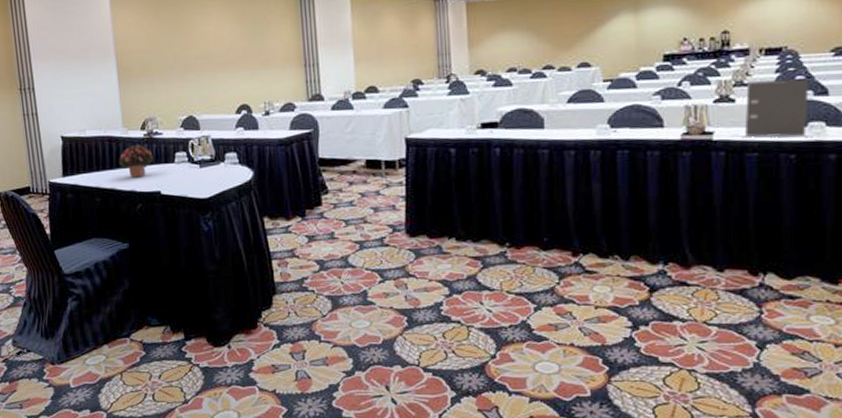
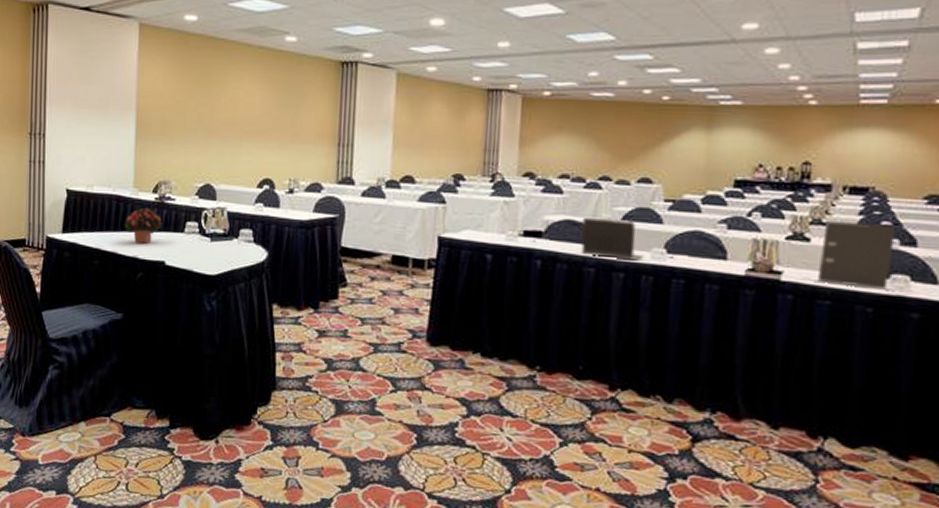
laptop computer: none [532,102,591,139] -> present [581,218,645,261]

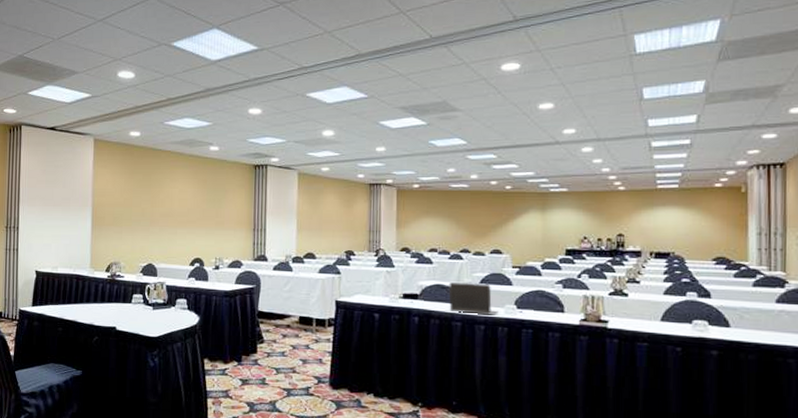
bouquet: present [124,208,162,244] -> none [82,284,114,313]
binder: present [818,221,897,290] -> none [637,280,694,333]

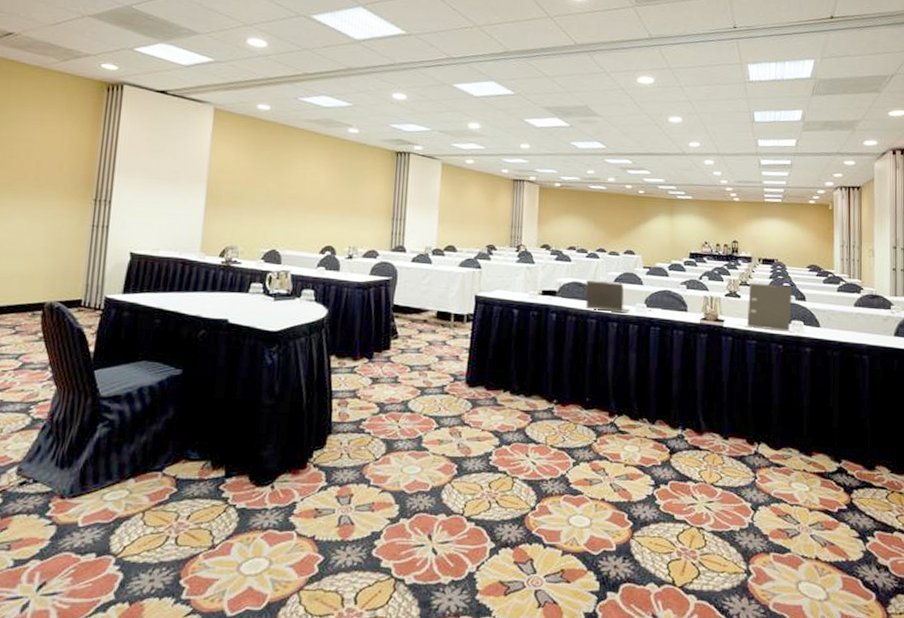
binder: none [637,280,694,333] -> present [747,283,793,332]

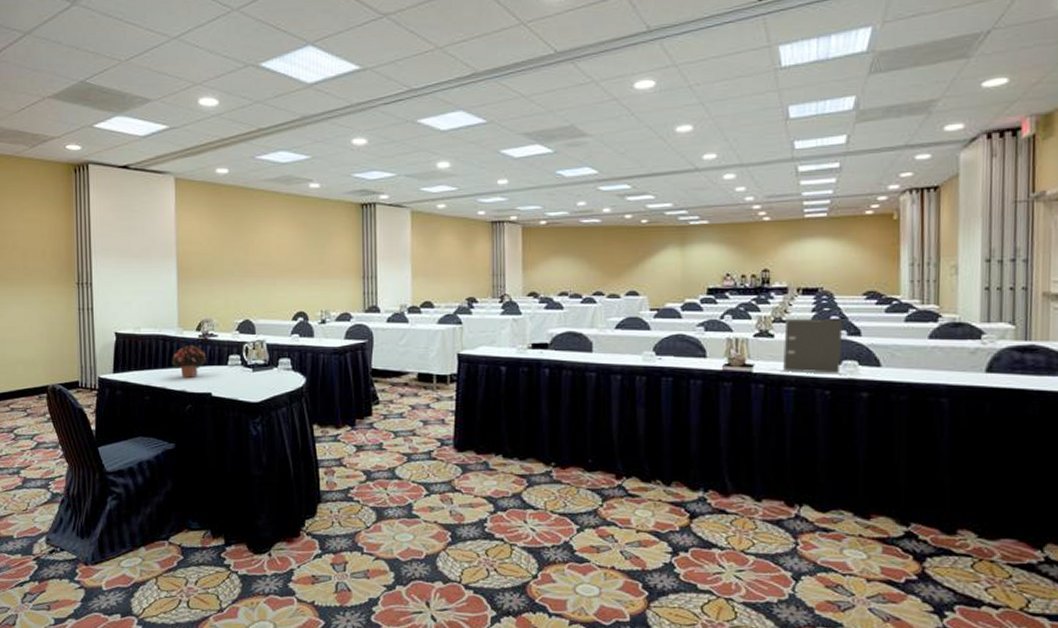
bouquet: none [188,271,228,303] -> present [171,346,207,378]
laptop computer: present [585,280,631,313] -> none [581,328,637,364]

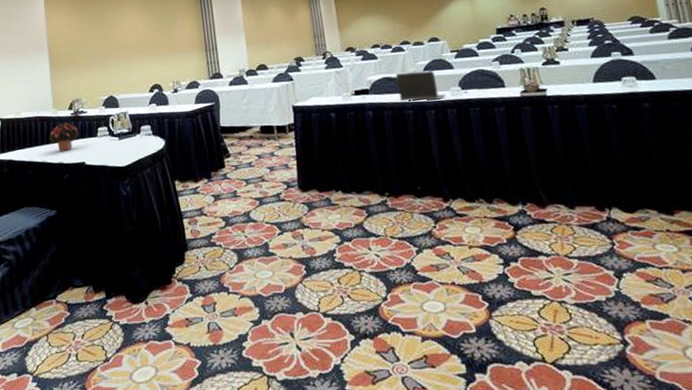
laptop computer: none [581,328,637,364] -> present [395,70,447,102]
binder: present [783,319,843,374] -> none [567,42,622,92]

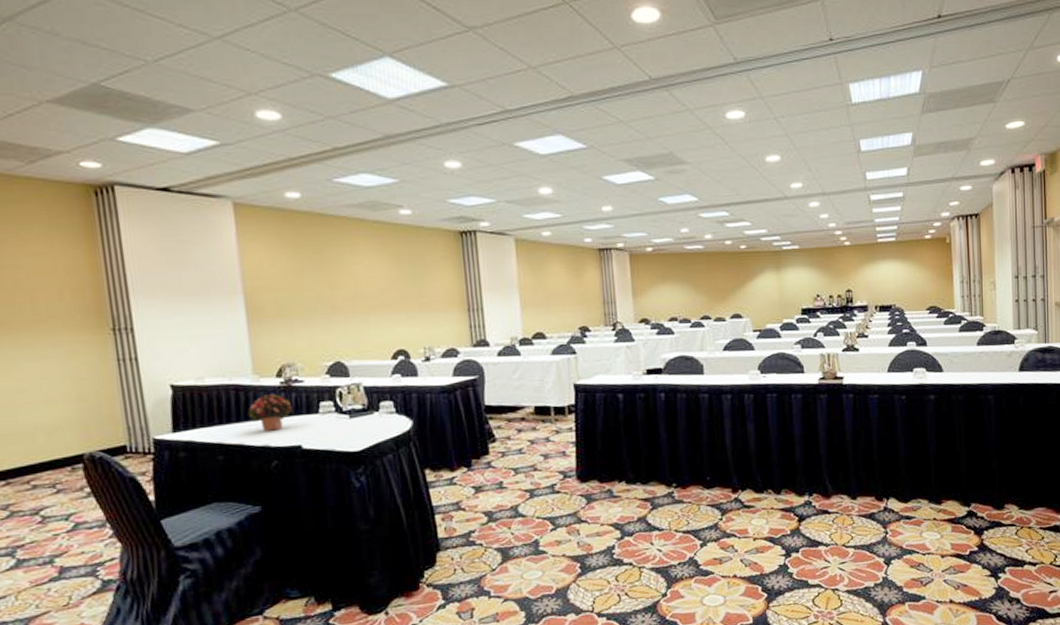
laptop computer: present [395,70,447,102] -> none [692,350,745,384]

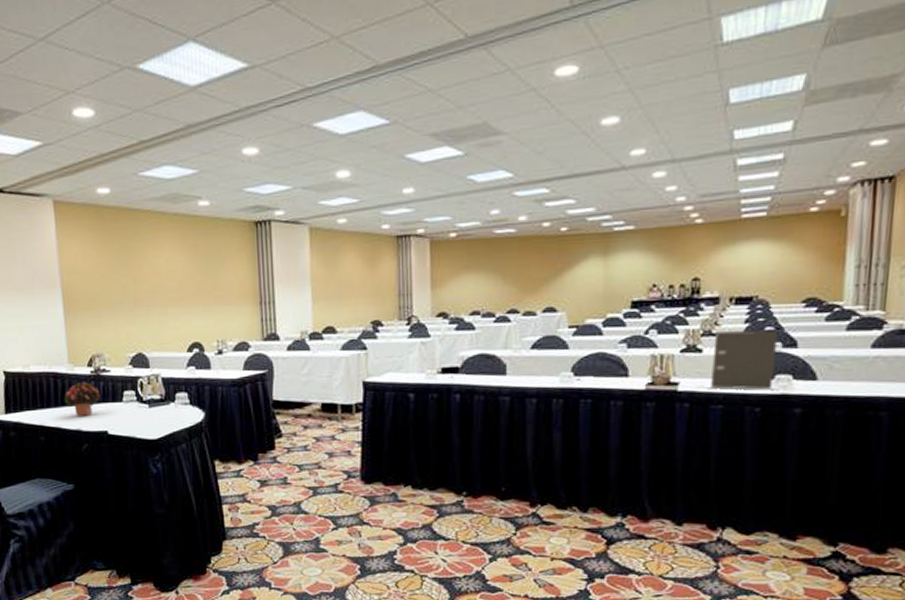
binder: none [867,332,913,381] -> present [711,330,779,390]

